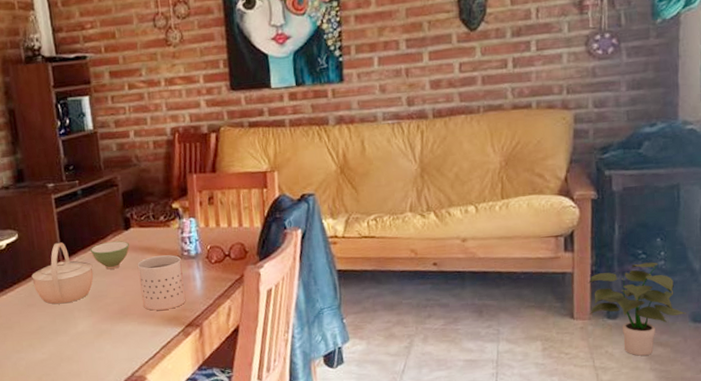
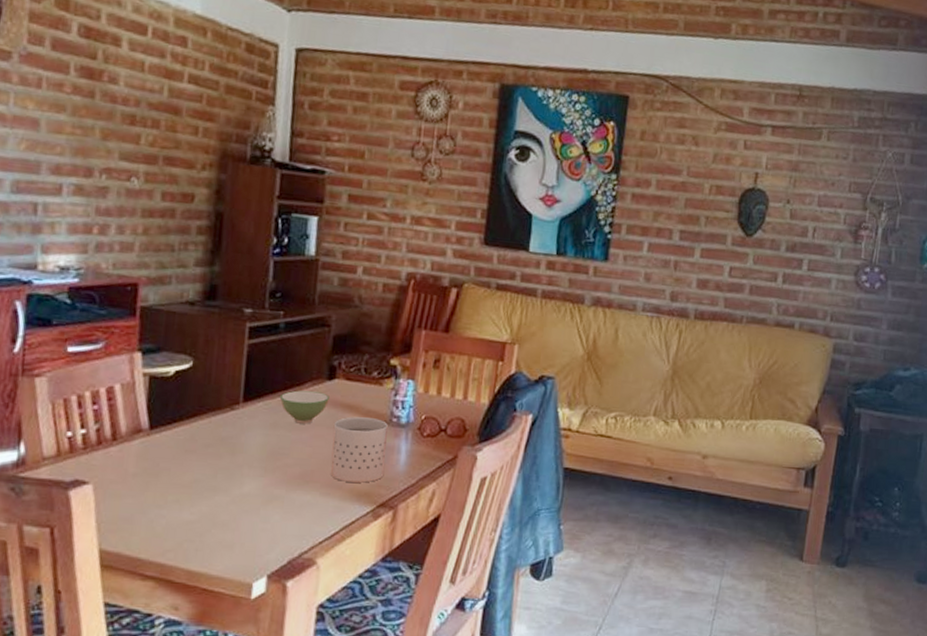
teapot: present [32,242,94,305] -> none [198,380,279,456]
potted plant: present [587,262,687,356] -> none [819,511,913,612]

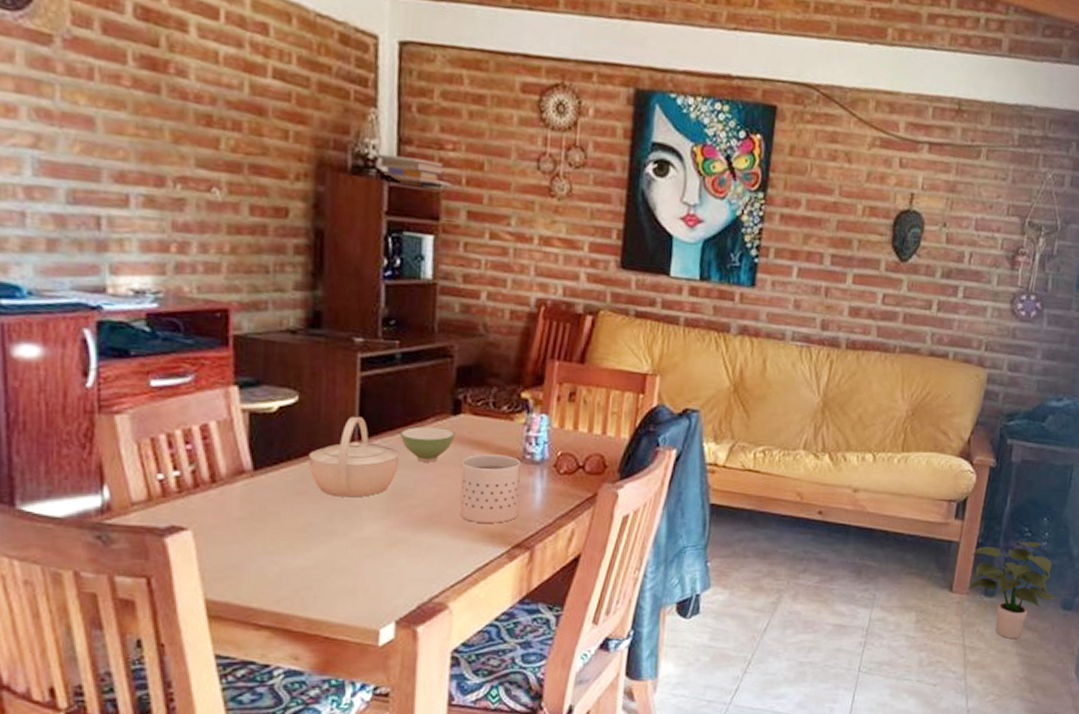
teapot: none [198,380,279,456] -> present [309,416,400,498]
books: none [271,145,329,177] -> present [375,153,443,191]
potted plant: none [819,511,913,612] -> present [968,541,1059,639]

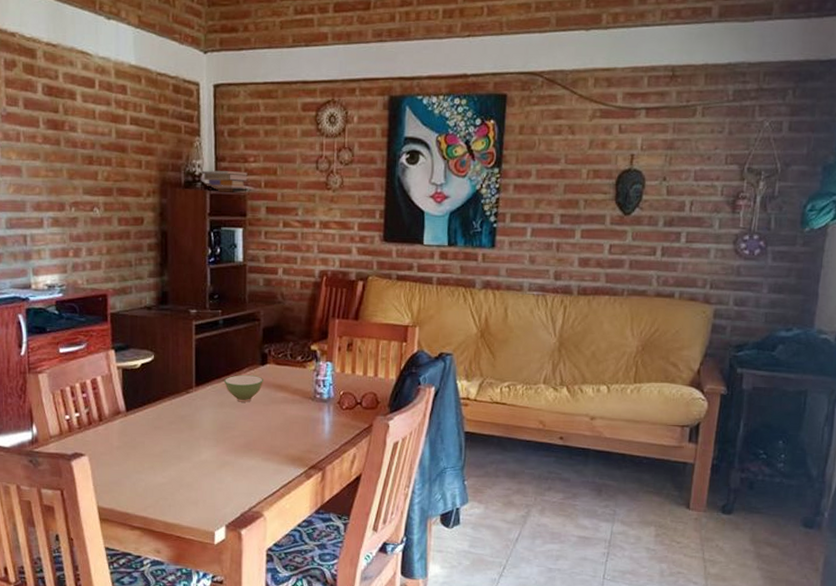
teapot: present [309,416,400,498] -> none [162,369,224,431]
mug: present [460,454,521,523] -> none [268,395,313,449]
potted plant: present [968,541,1059,639] -> none [705,463,799,554]

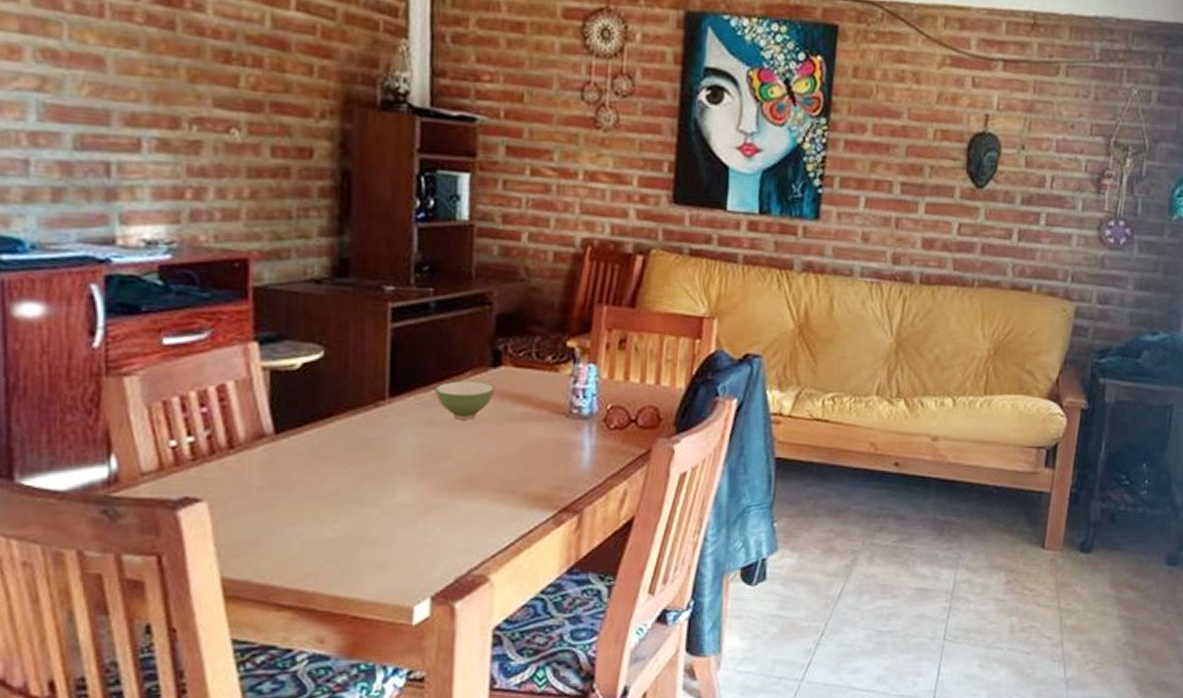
books: present [200,170,248,194] -> none [407,87,480,126]

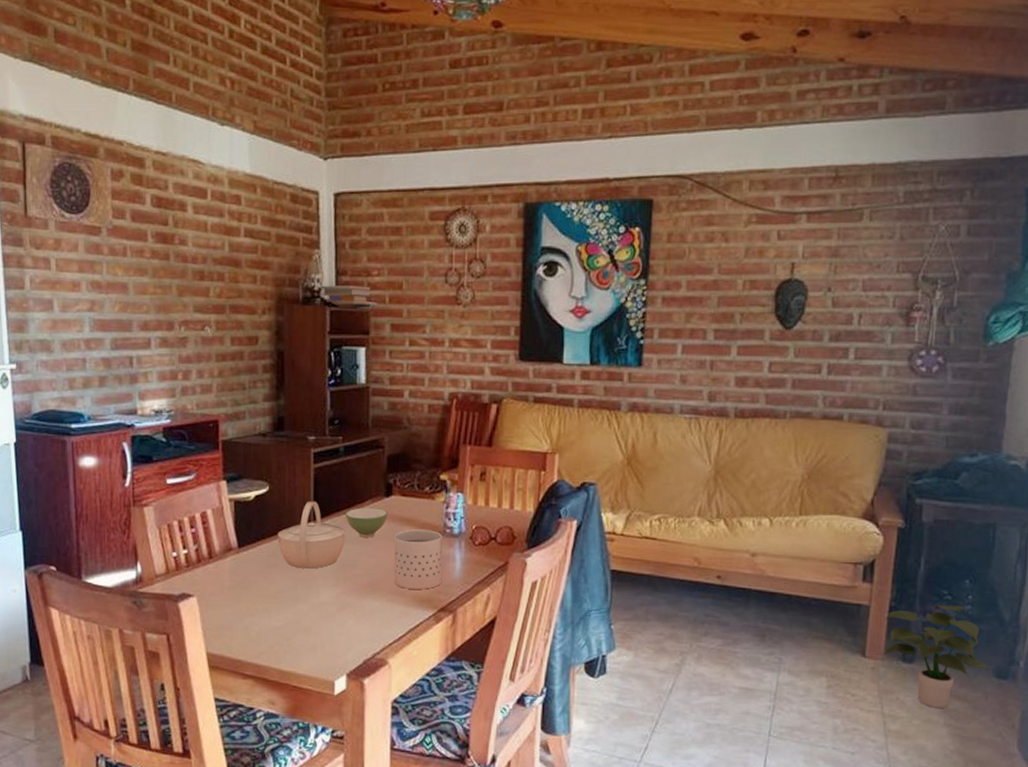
teapot: none [335,371,435,461] -> present [278,501,345,569]
books: none [407,87,480,126] -> present [319,285,371,310]
mug: none [501,409,568,485] -> present [393,529,443,590]
potted plant: none [1062,490,1163,599] -> present [883,605,991,708]

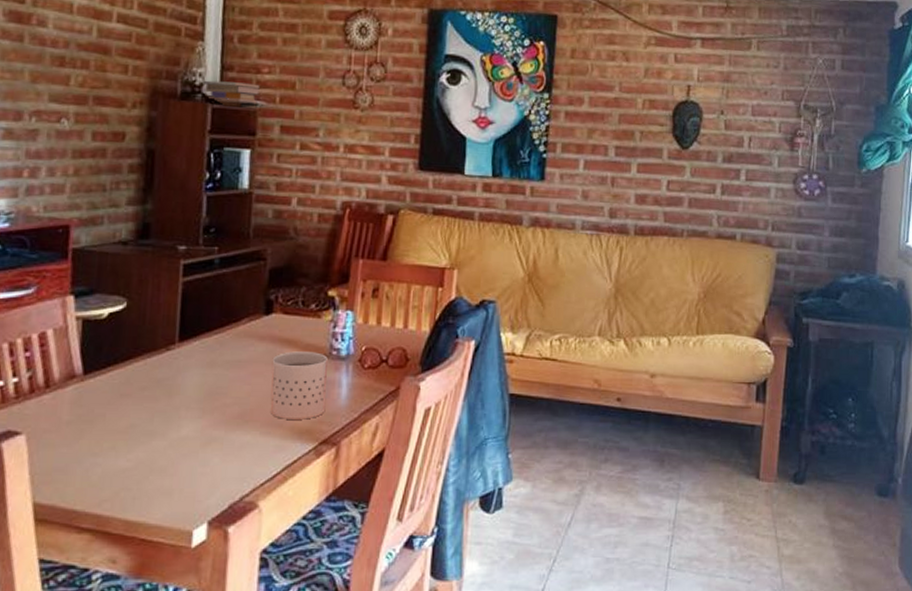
teapot: present [278,501,345,569] -> none [133,319,216,398]
bowl: present [344,507,388,538] -> none [216,327,267,361]
potted plant: present [883,605,991,708] -> none [776,423,873,529]

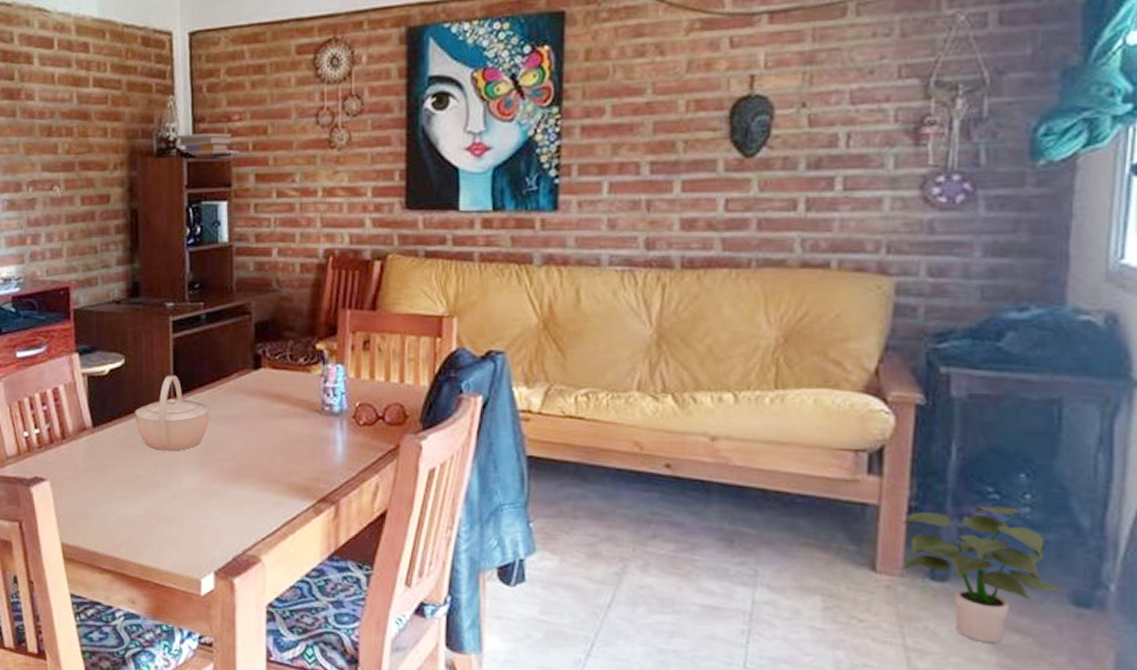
teapot: none [133,319,216,398] -> present [135,375,209,451]
mug: present [270,351,328,420] -> none [264,407,322,476]
potted plant: none [776,423,873,529] -> present [901,506,1065,643]

